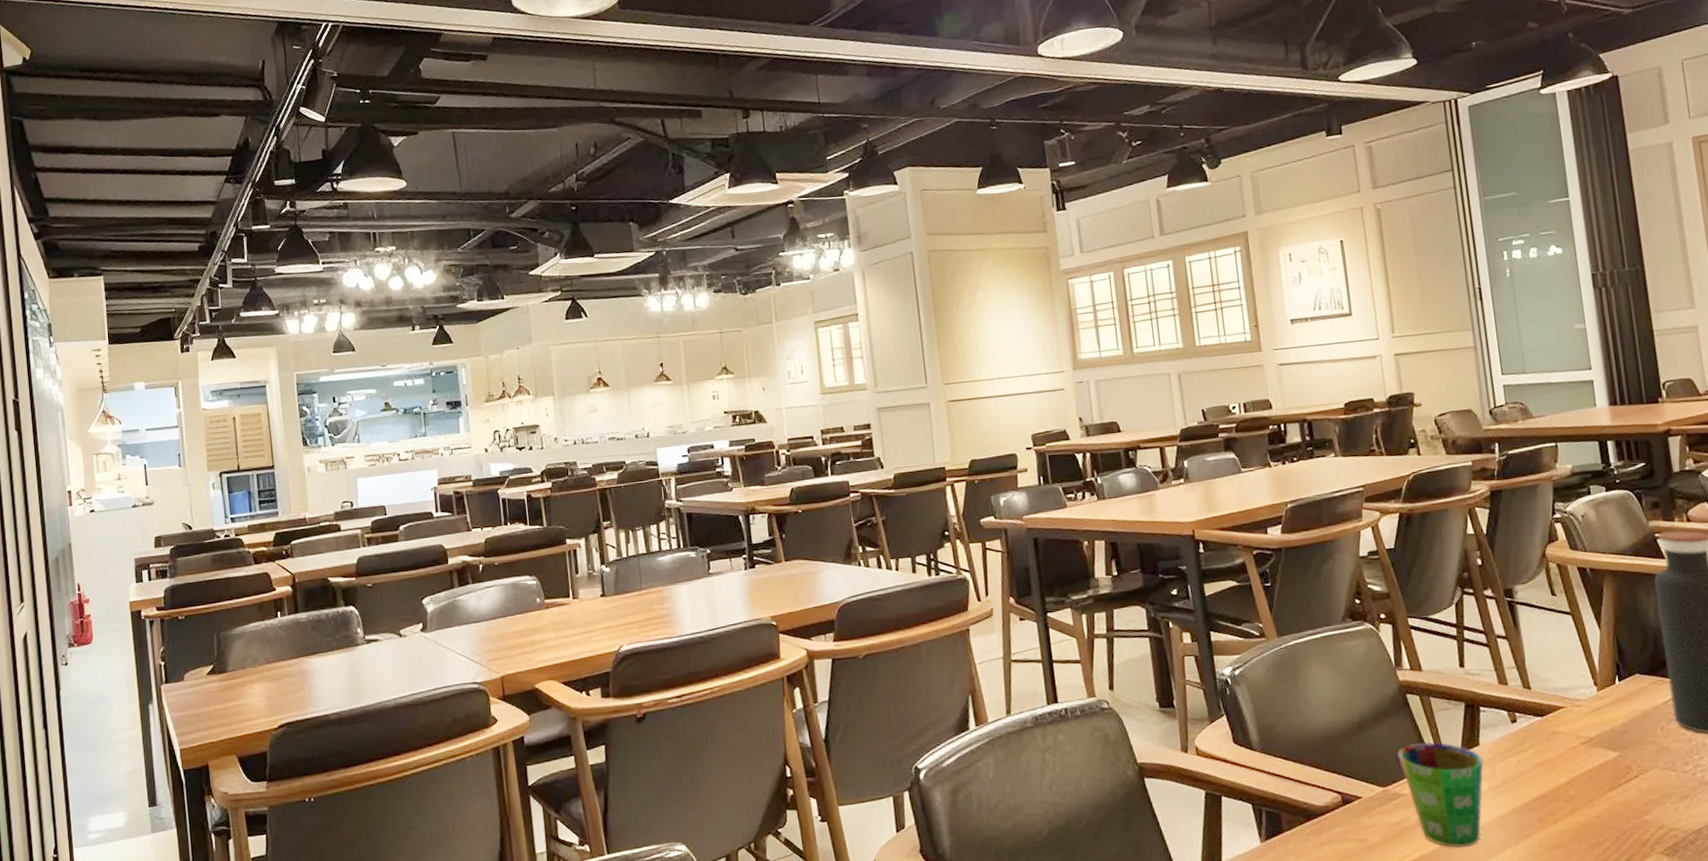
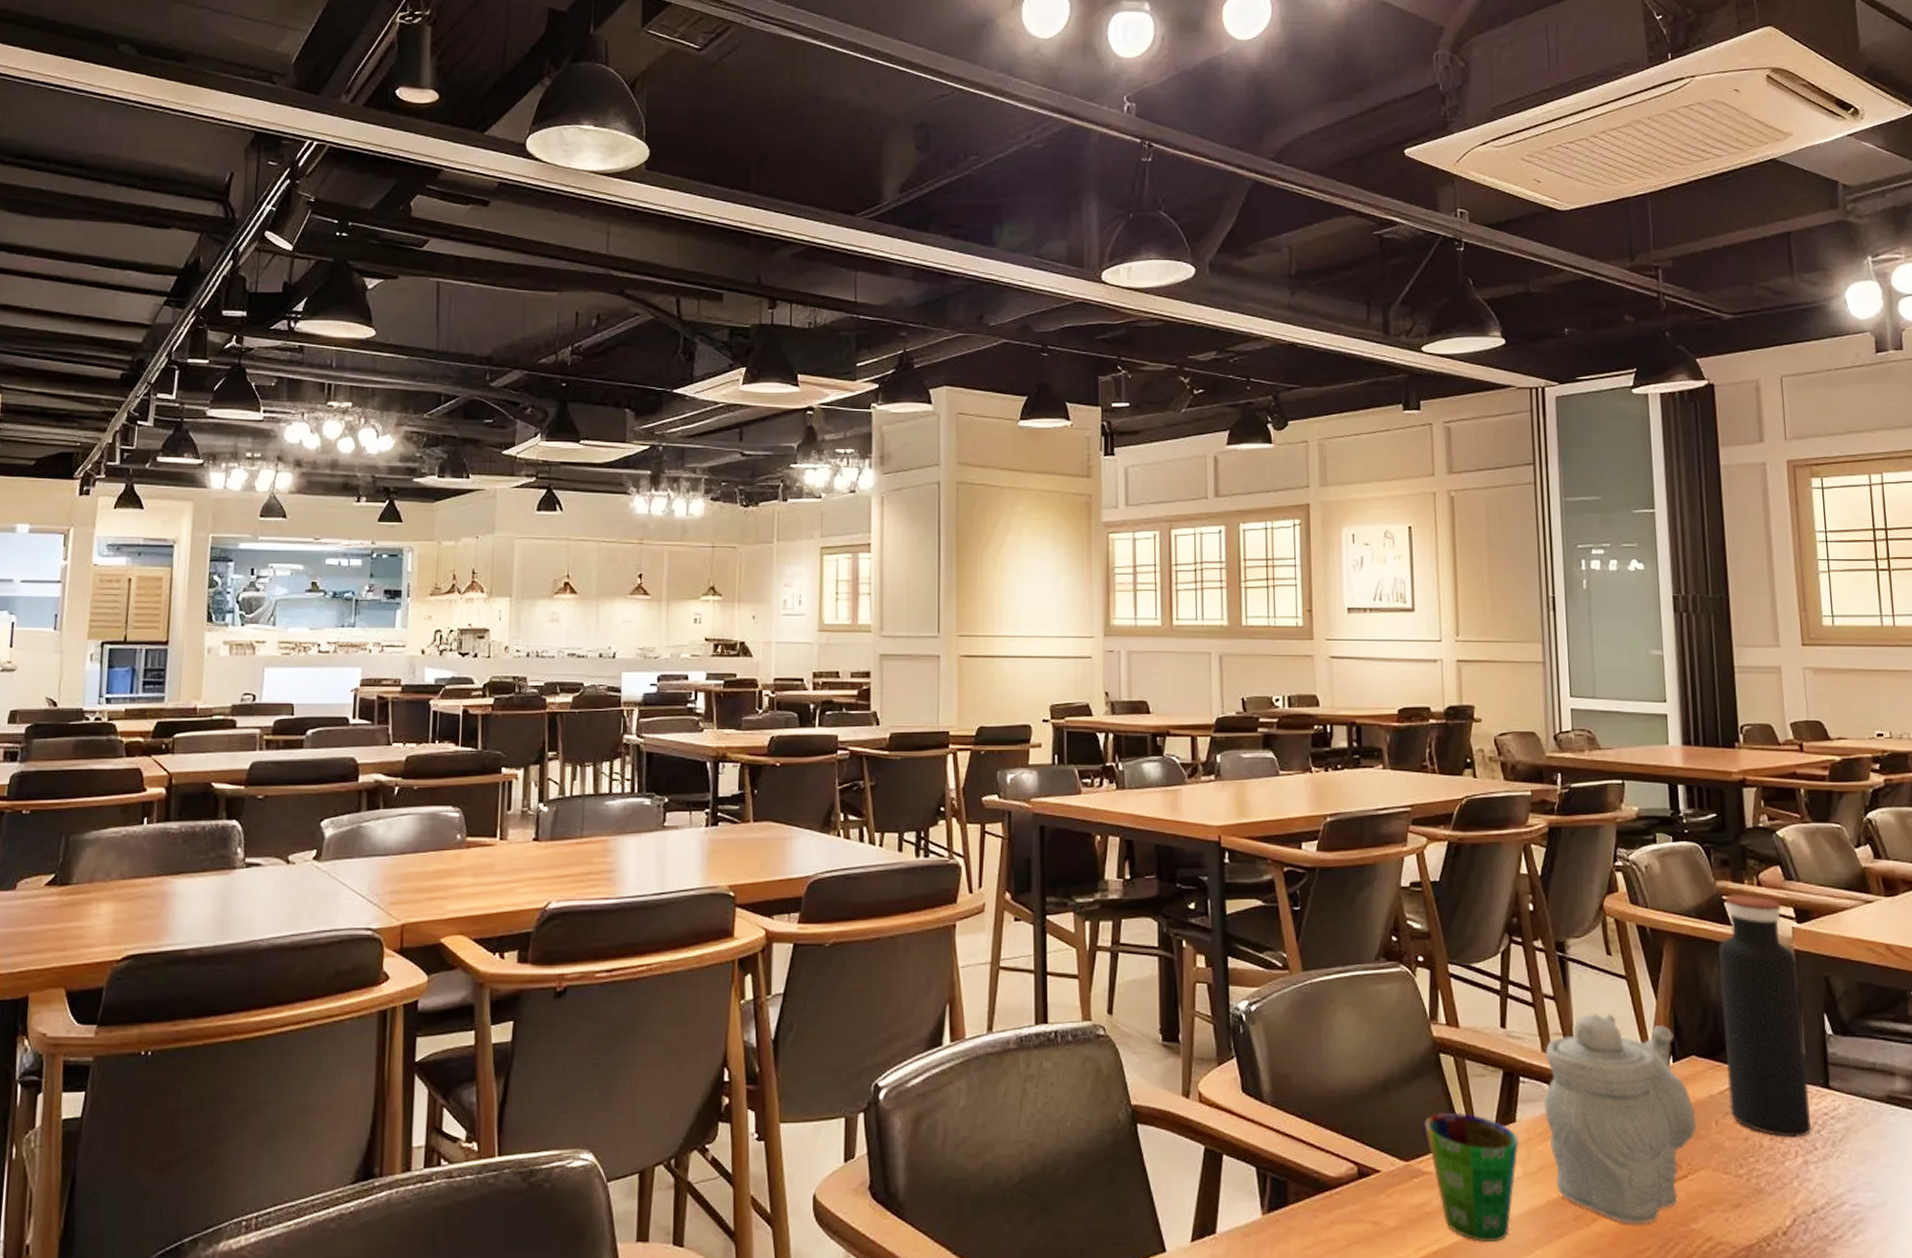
teapot: none [1501,646,1644,821] -> present [1544,1014,1697,1224]

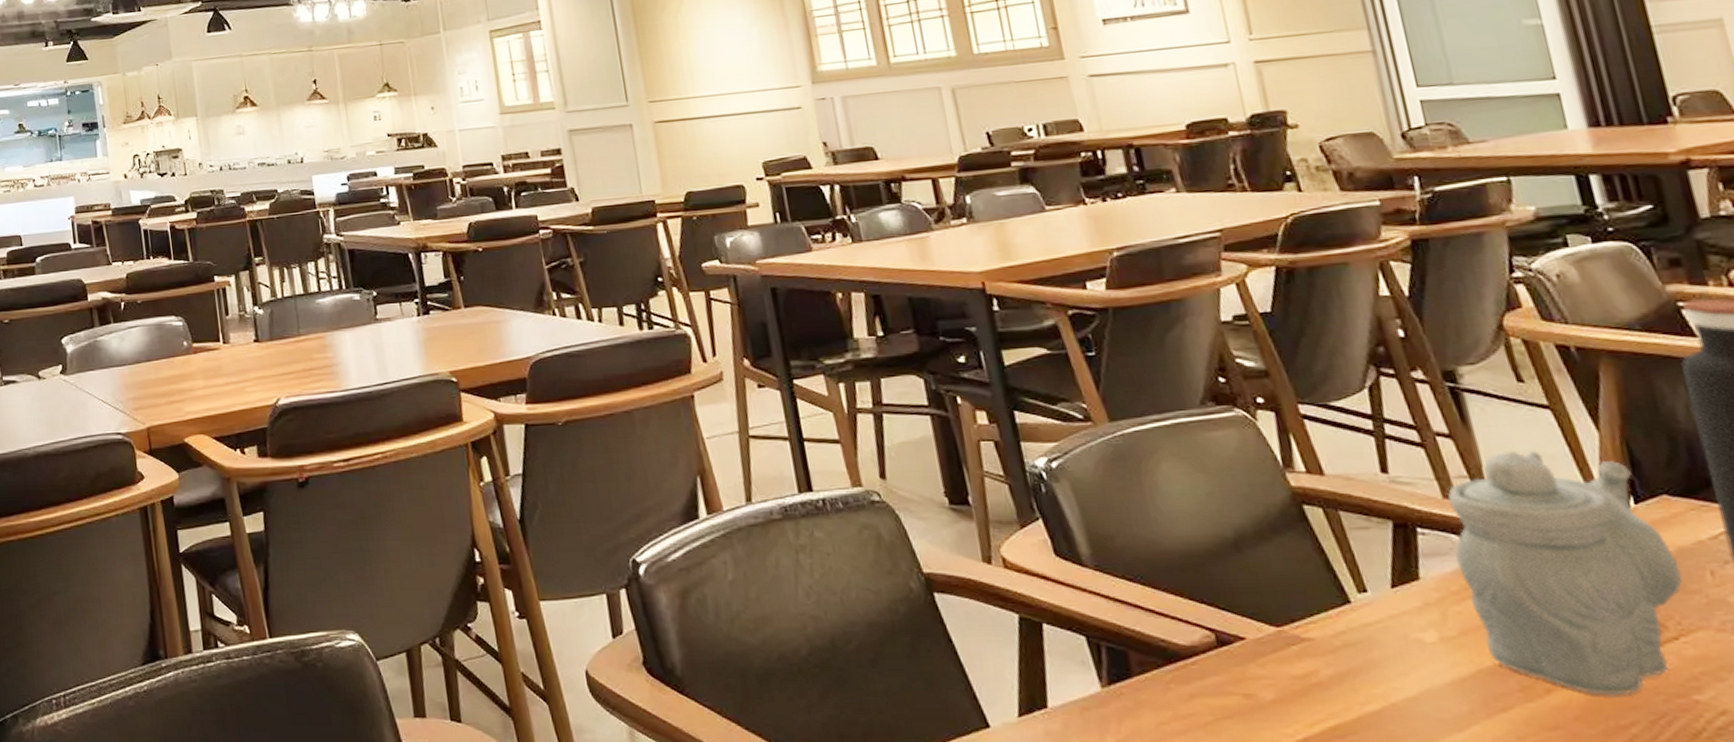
cup: present [1421,1112,1520,1242] -> none [1291,571,1432,716]

